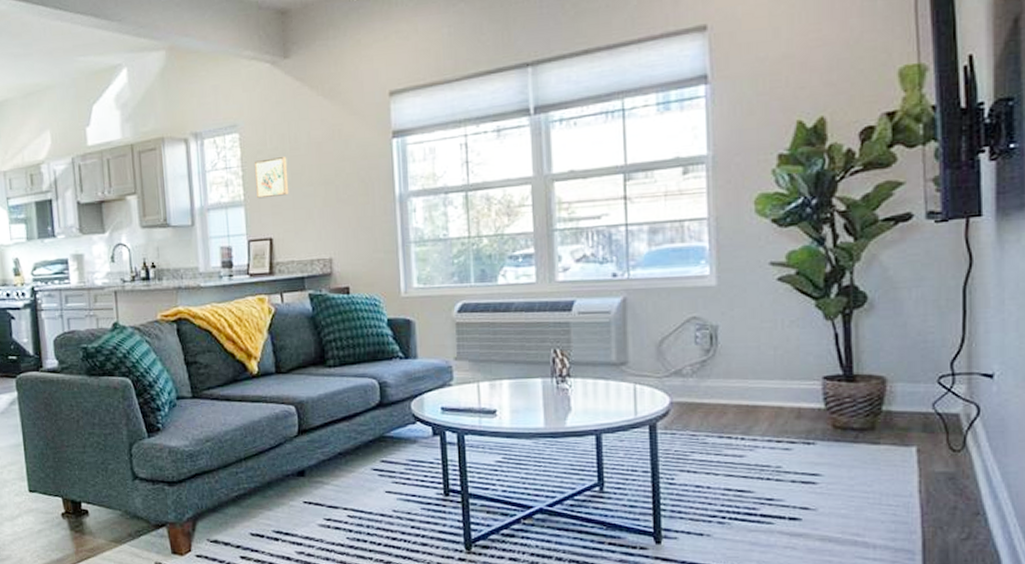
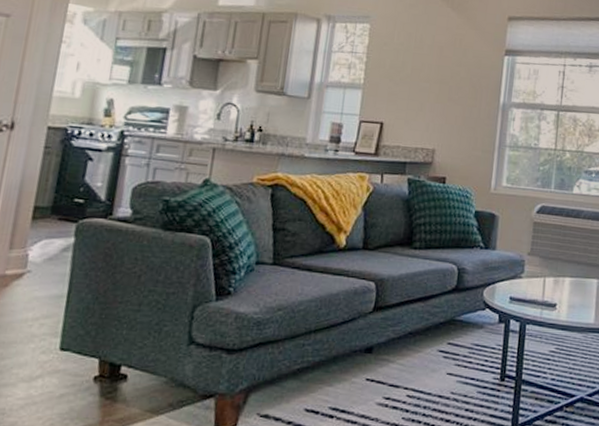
wall art: present [254,157,289,199] -> none [376,51,410,87]

